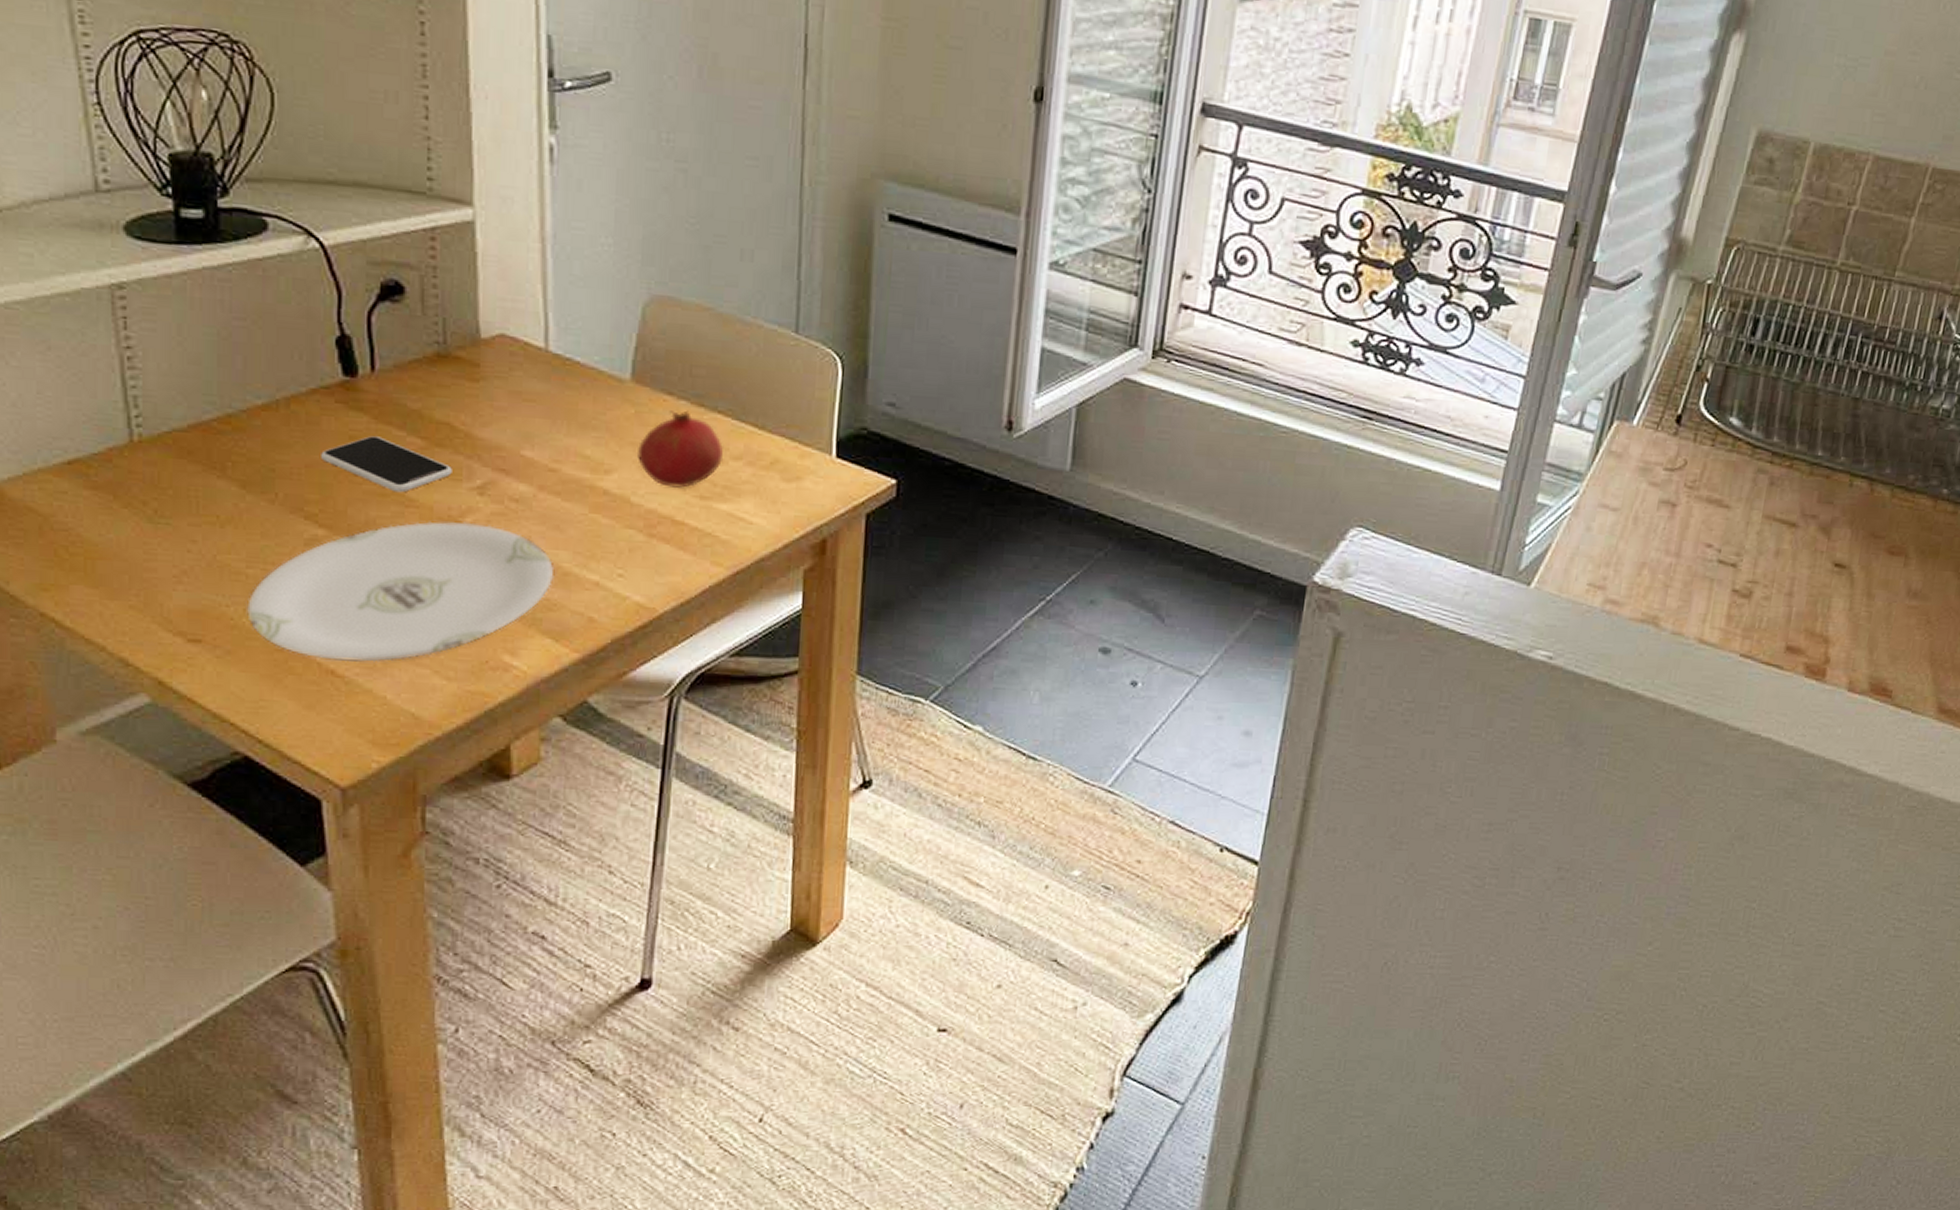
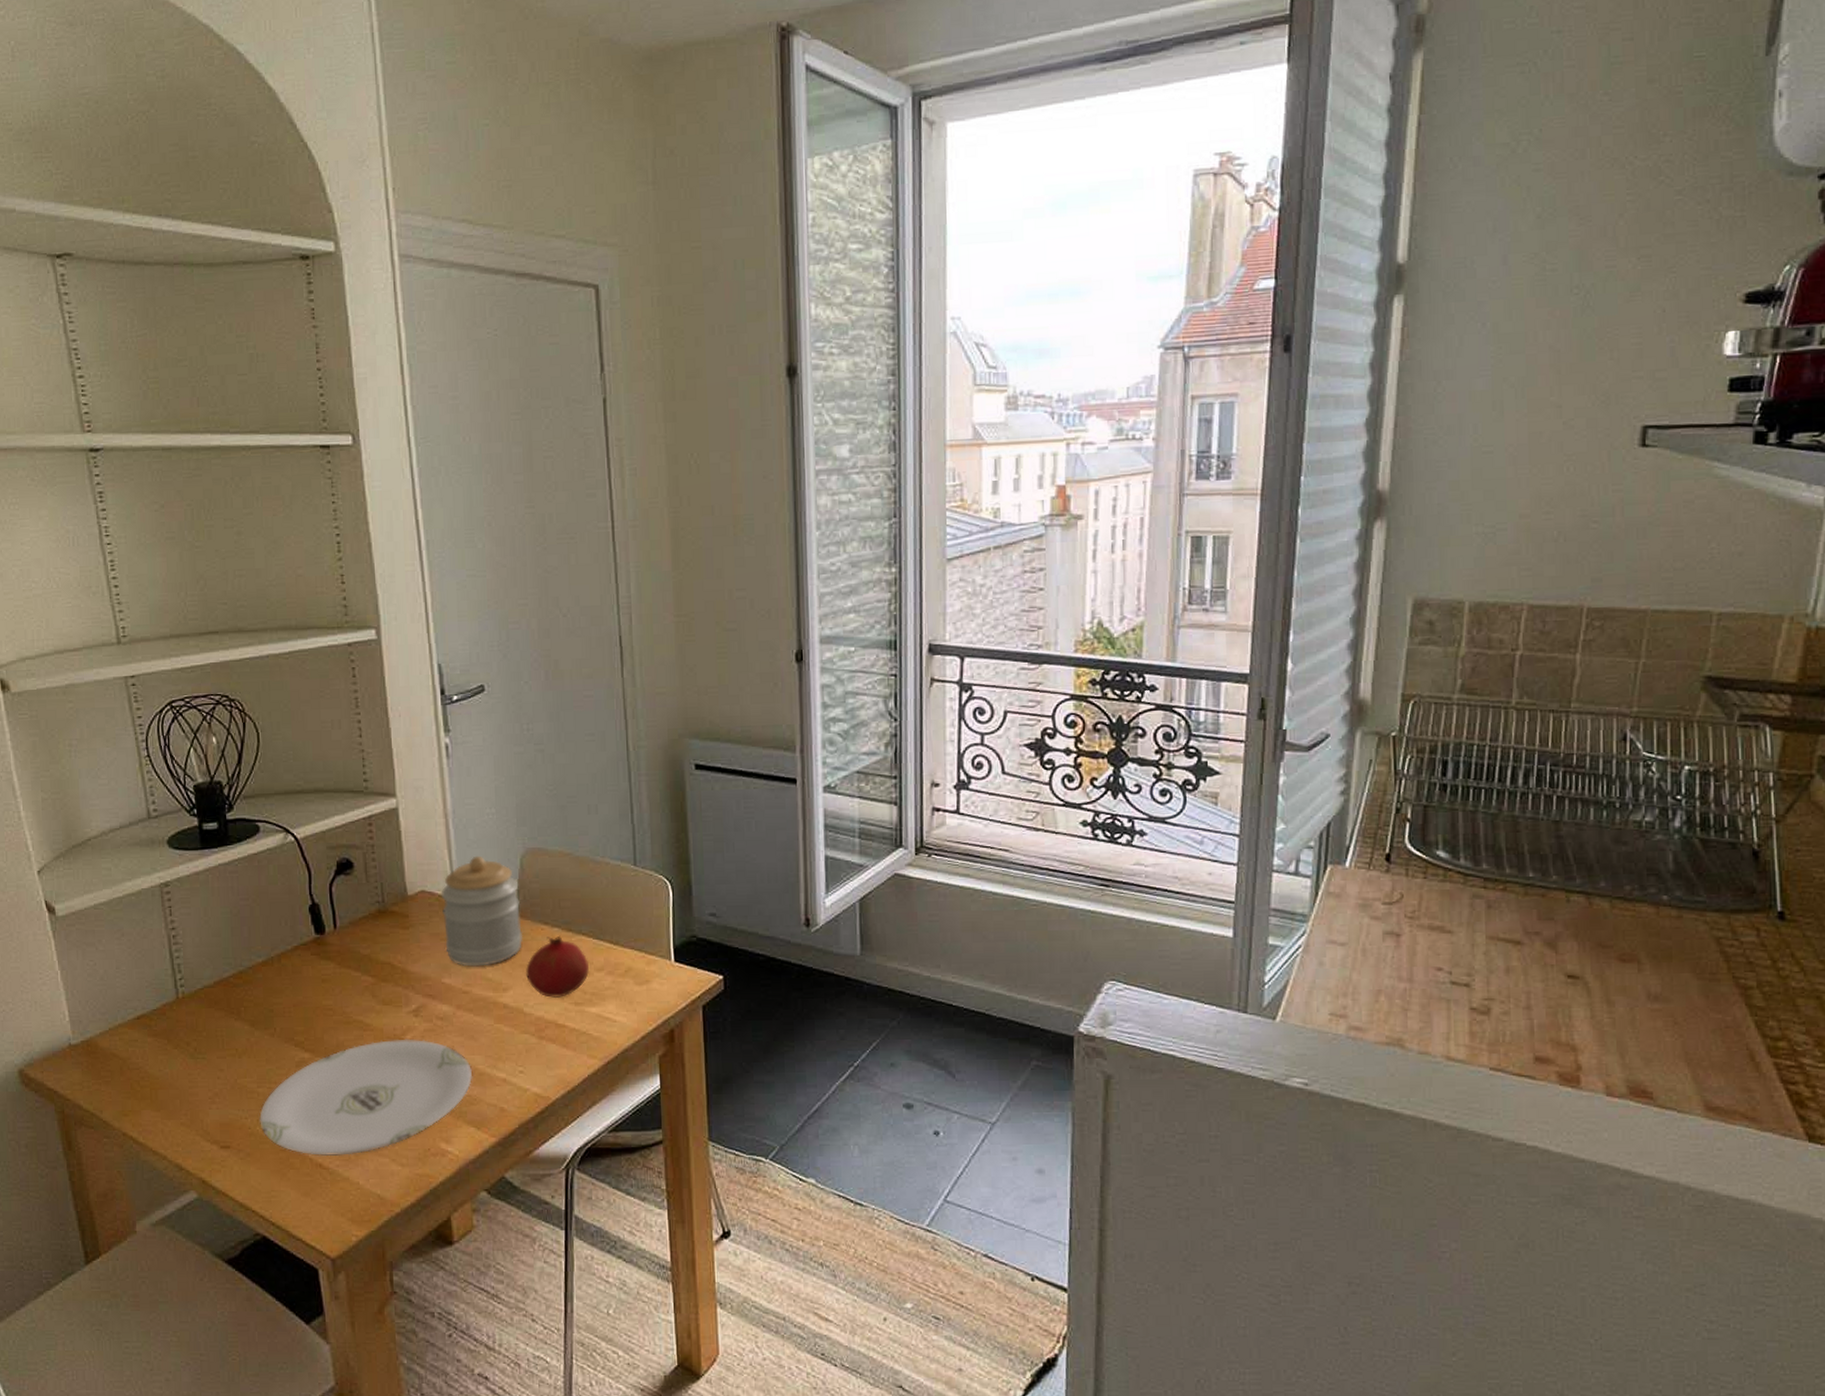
smartphone: present [321,436,452,493] -> none [304,978,395,1020]
jar: none [527,297,638,440] -> present [441,855,523,967]

